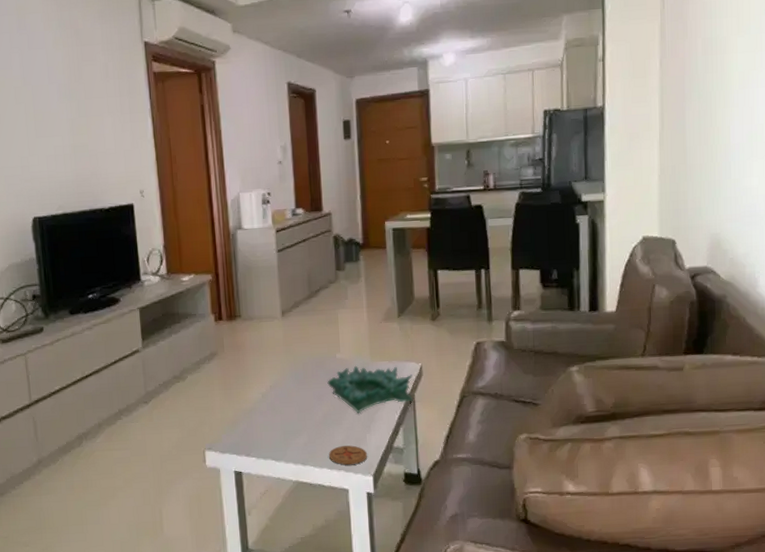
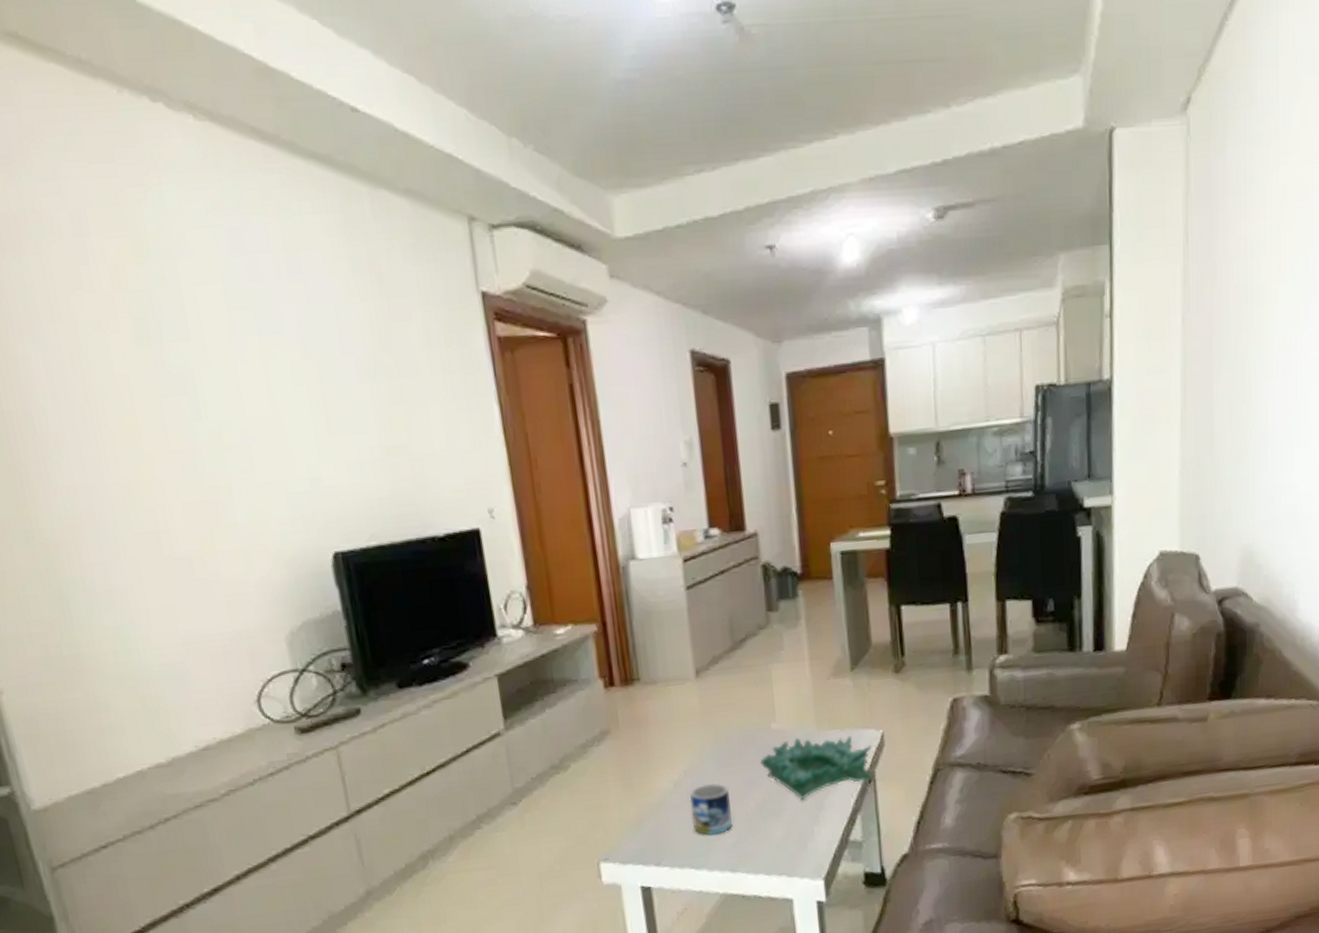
mug: none [273,396,304,436] -> present [689,783,732,836]
coaster: present [328,445,368,465] -> none [765,842,817,868]

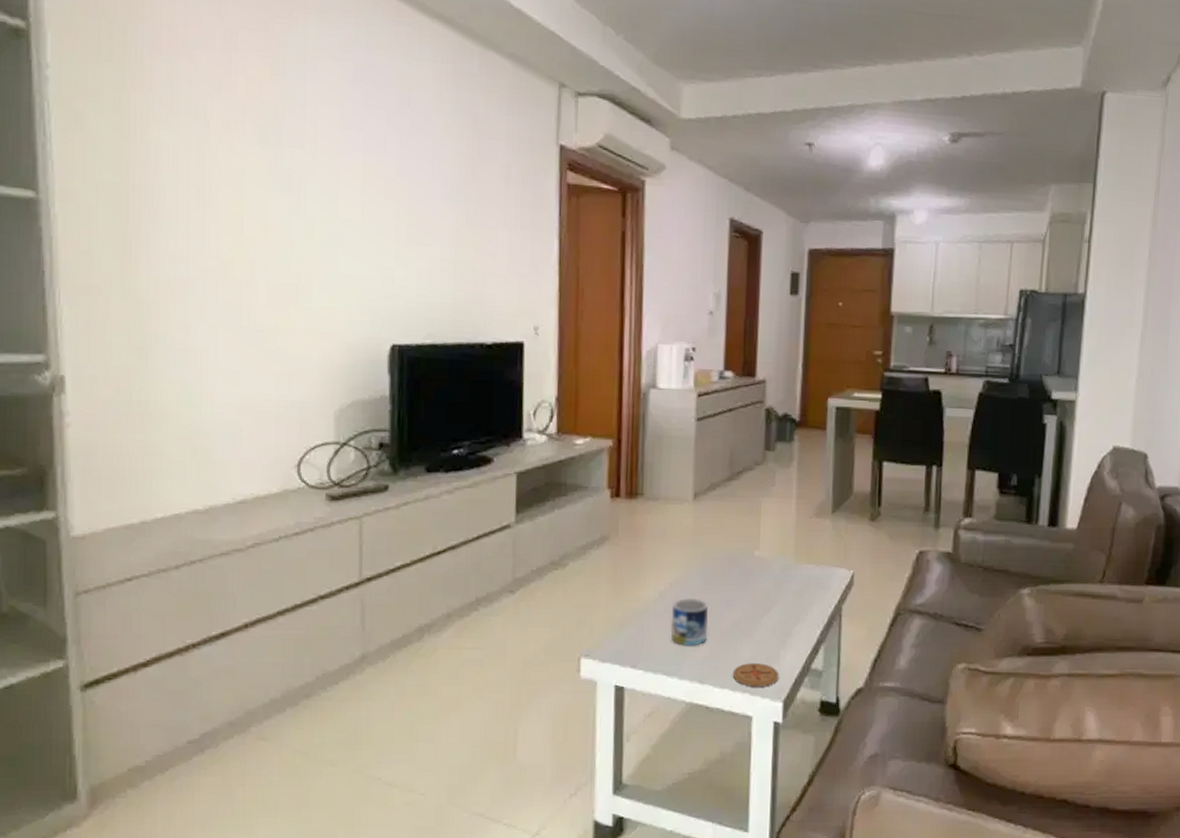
decorative bowl: present [760,735,874,801] -> none [740,566,842,625]
coaster: none [765,842,817,868] -> present [732,663,780,687]

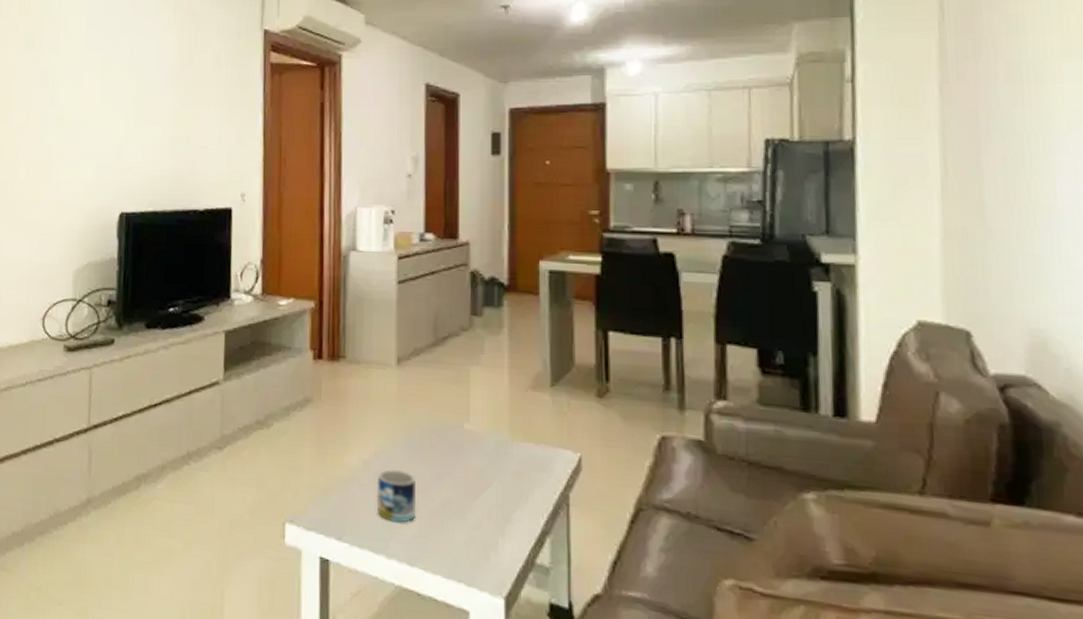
coaster: present [732,663,780,687] -> none [445,548,499,579]

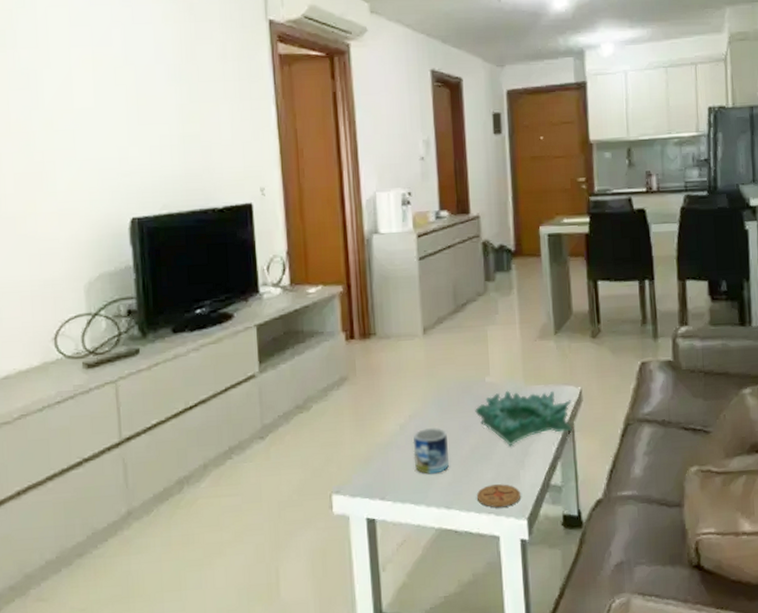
coaster: none [445,548,499,579] -> present [476,484,521,508]
decorative bowl: none [450,442,568,508] -> present [475,390,573,447]

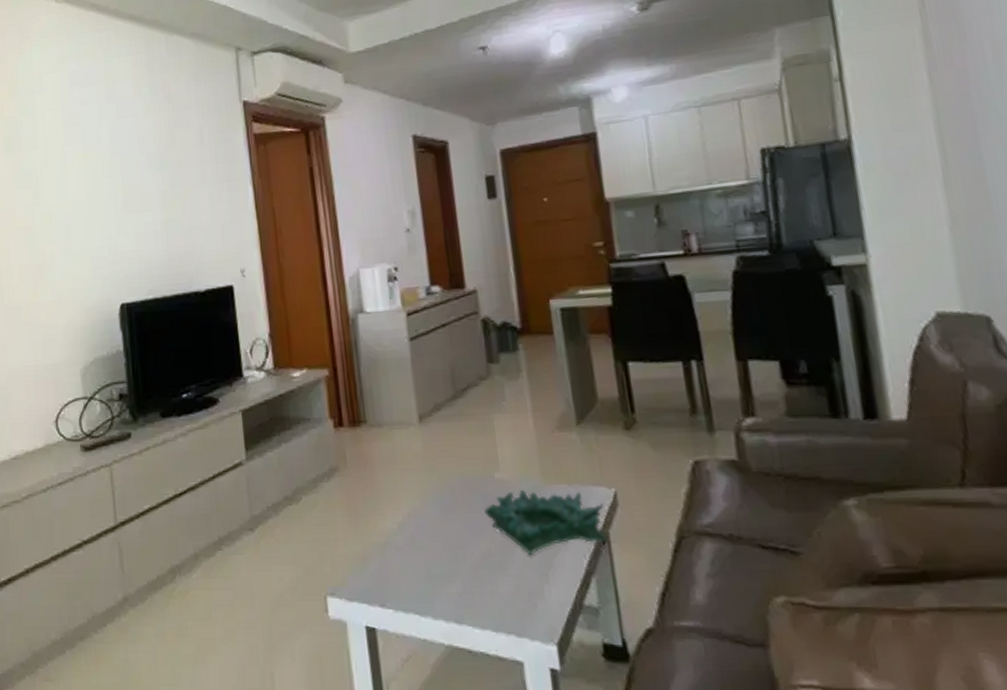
mug: present [413,428,449,474] -> none [413,529,457,582]
coaster: present [476,484,521,508] -> none [492,600,548,628]

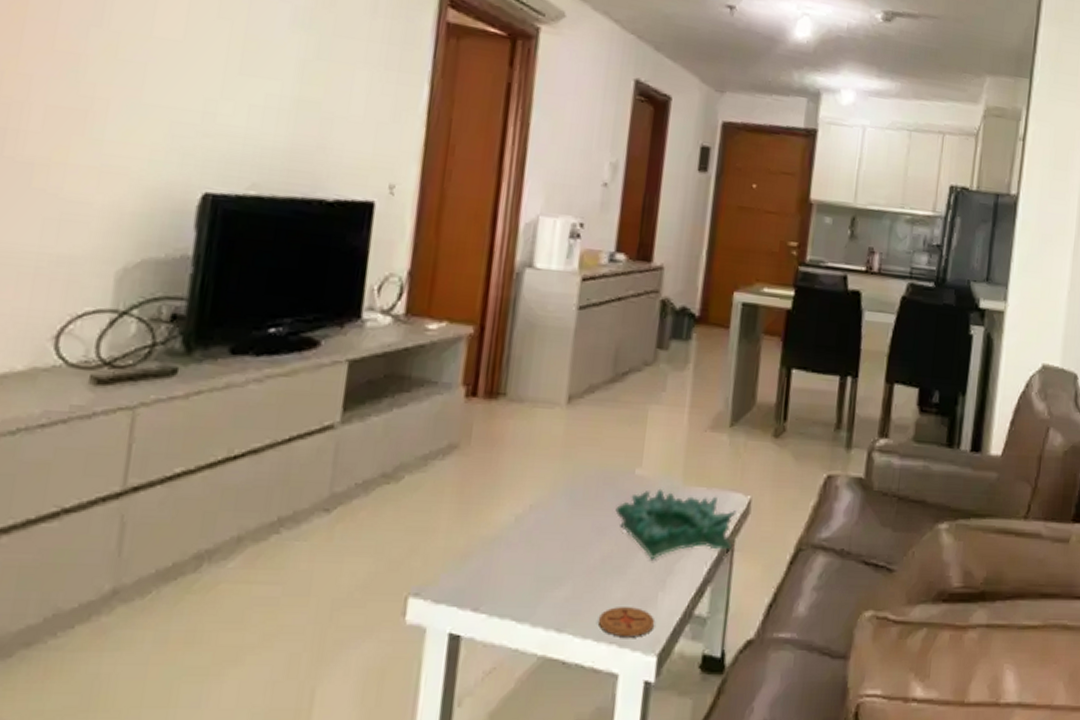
coaster: none [492,600,548,628] -> present [597,607,655,638]

